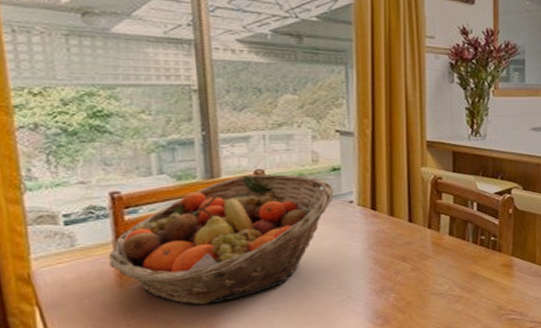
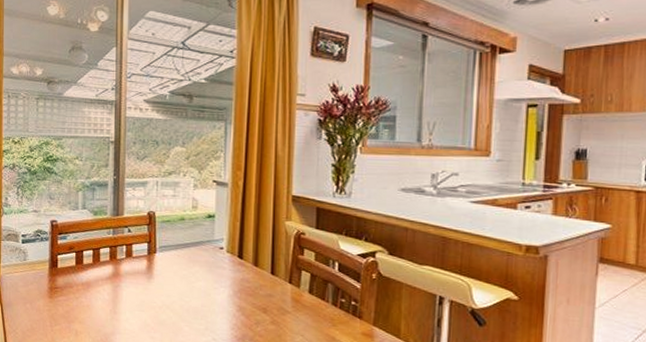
fruit basket: present [108,174,334,305] -> none [45,215,208,324]

